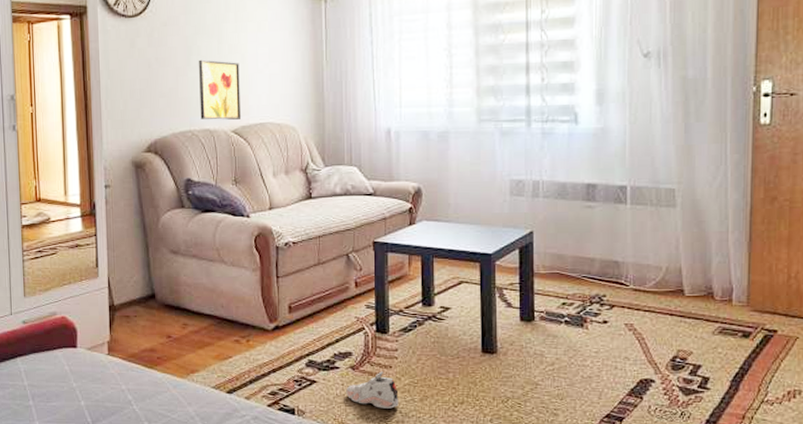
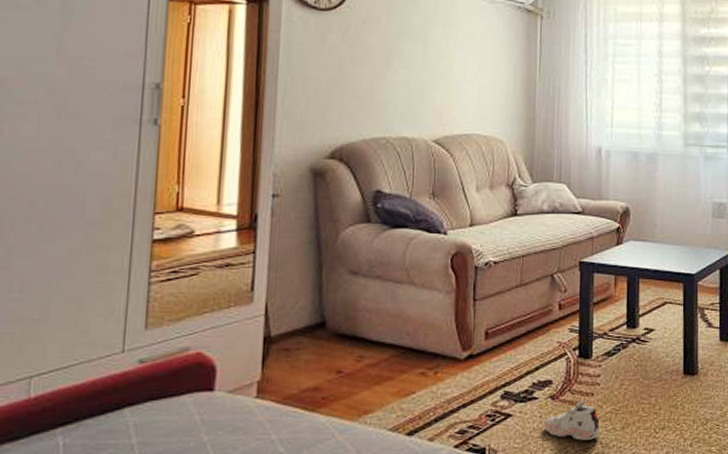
wall art: present [198,59,242,120] -> none [397,63,446,129]

